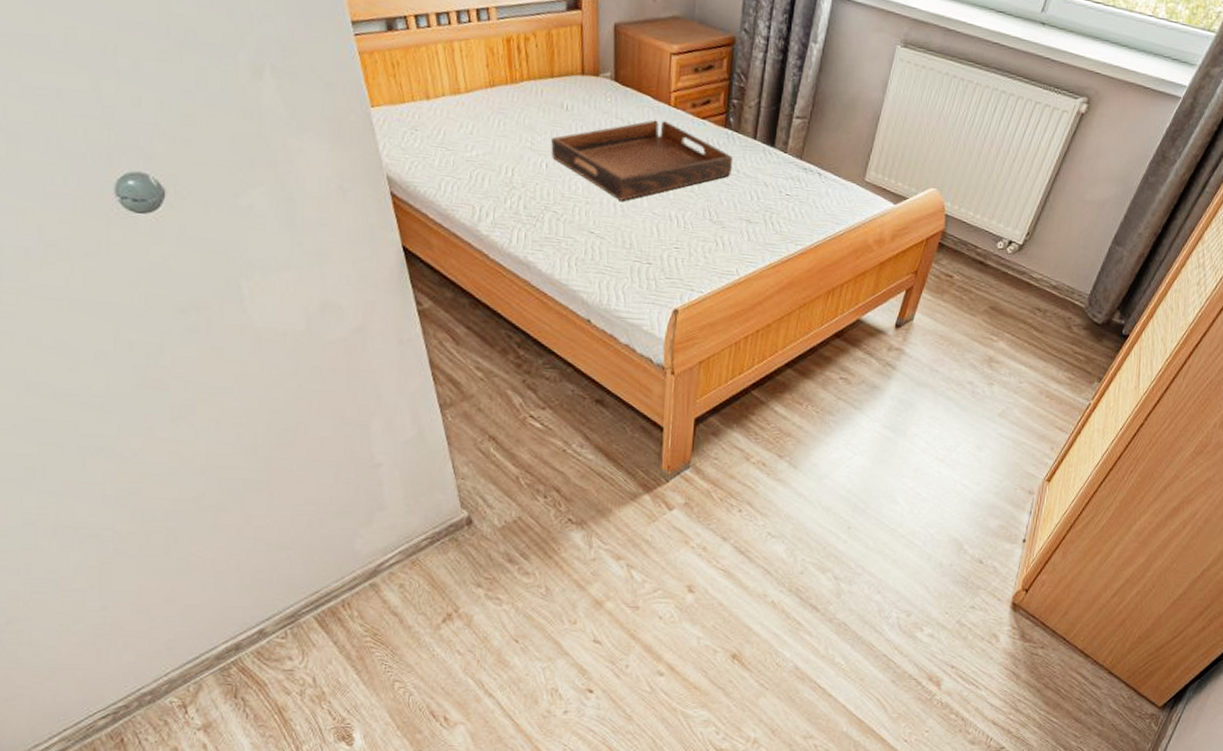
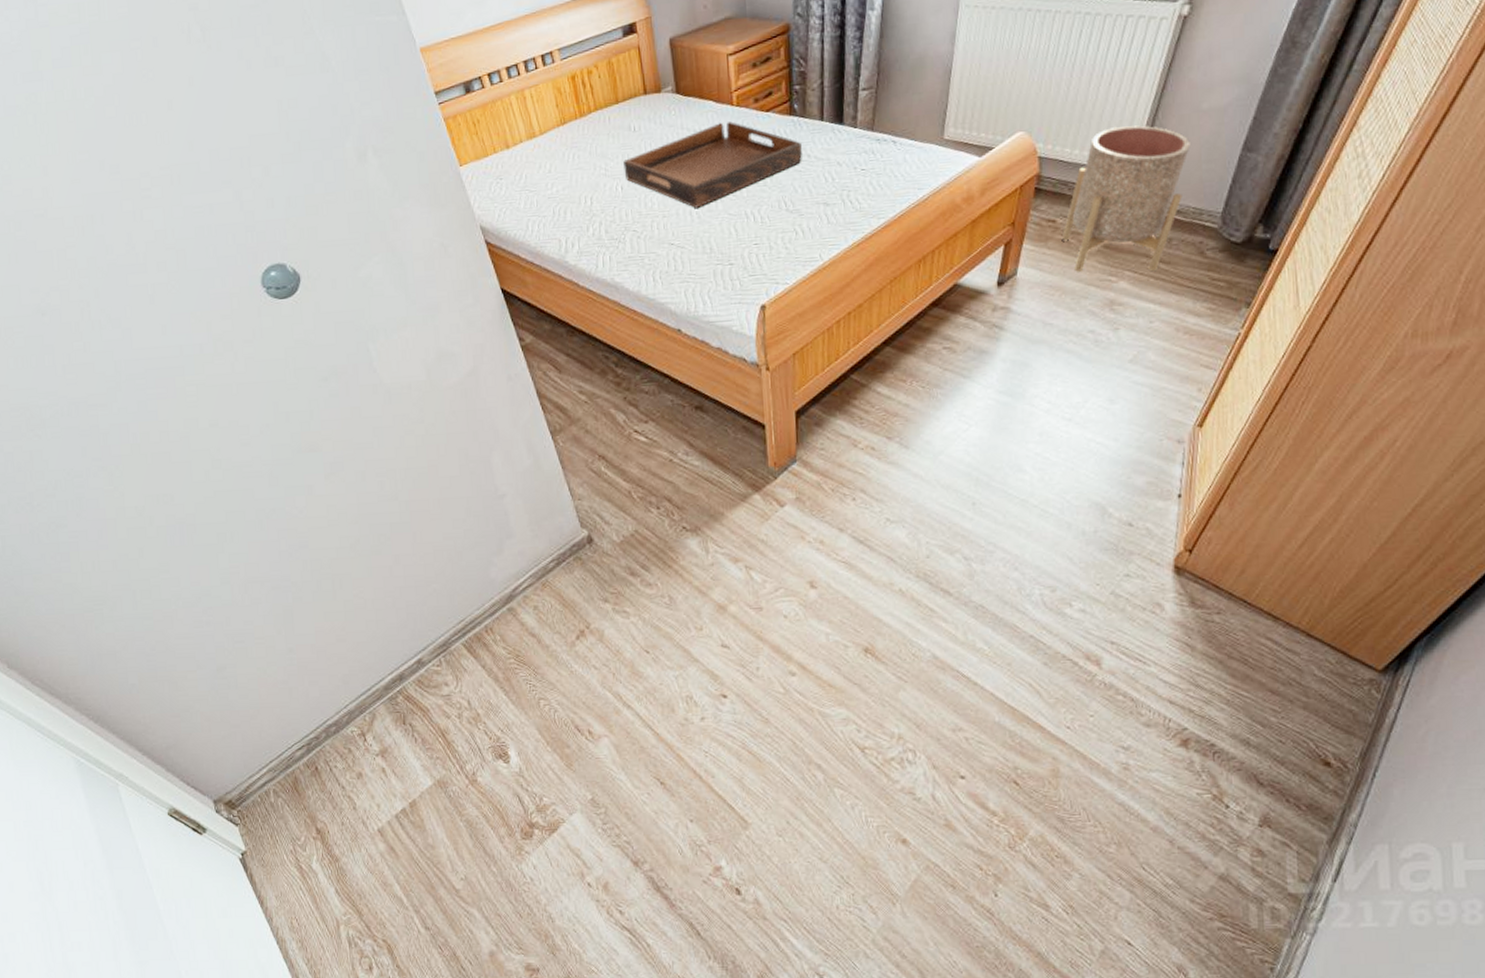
planter: none [955,200,1072,338] -> present [1061,125,1190,272]

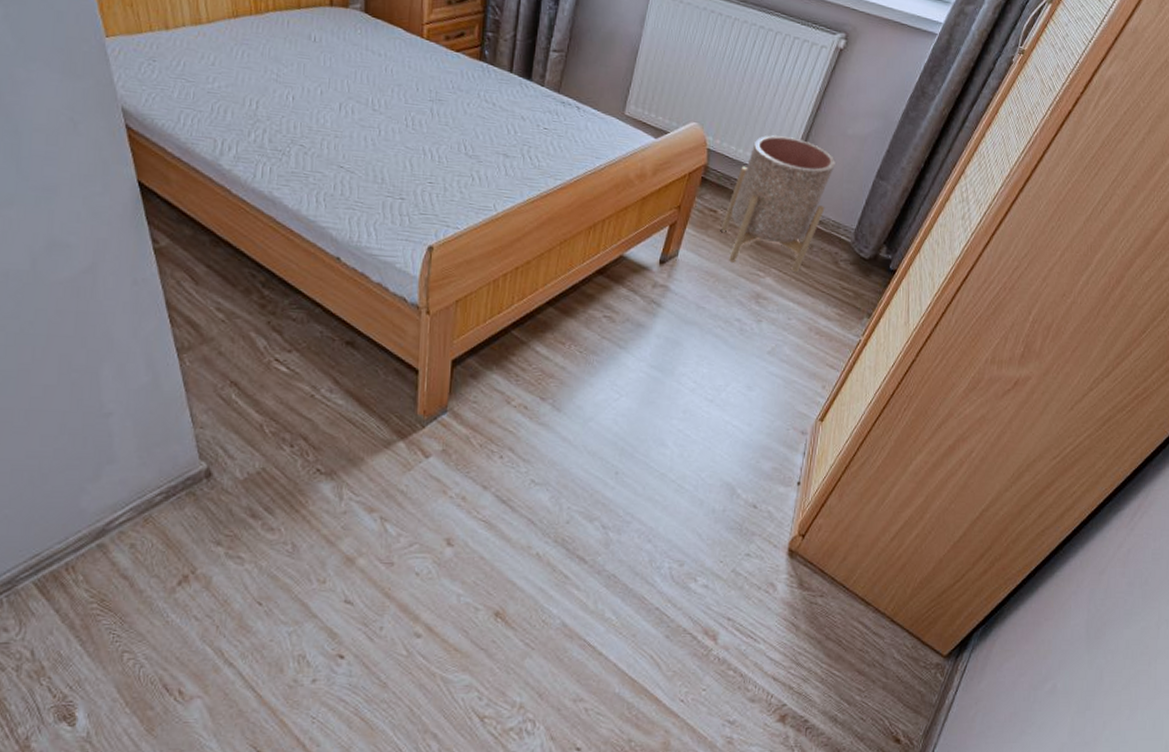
serving tray: present [623,122,802,208] -> none [298,52,488,135]

